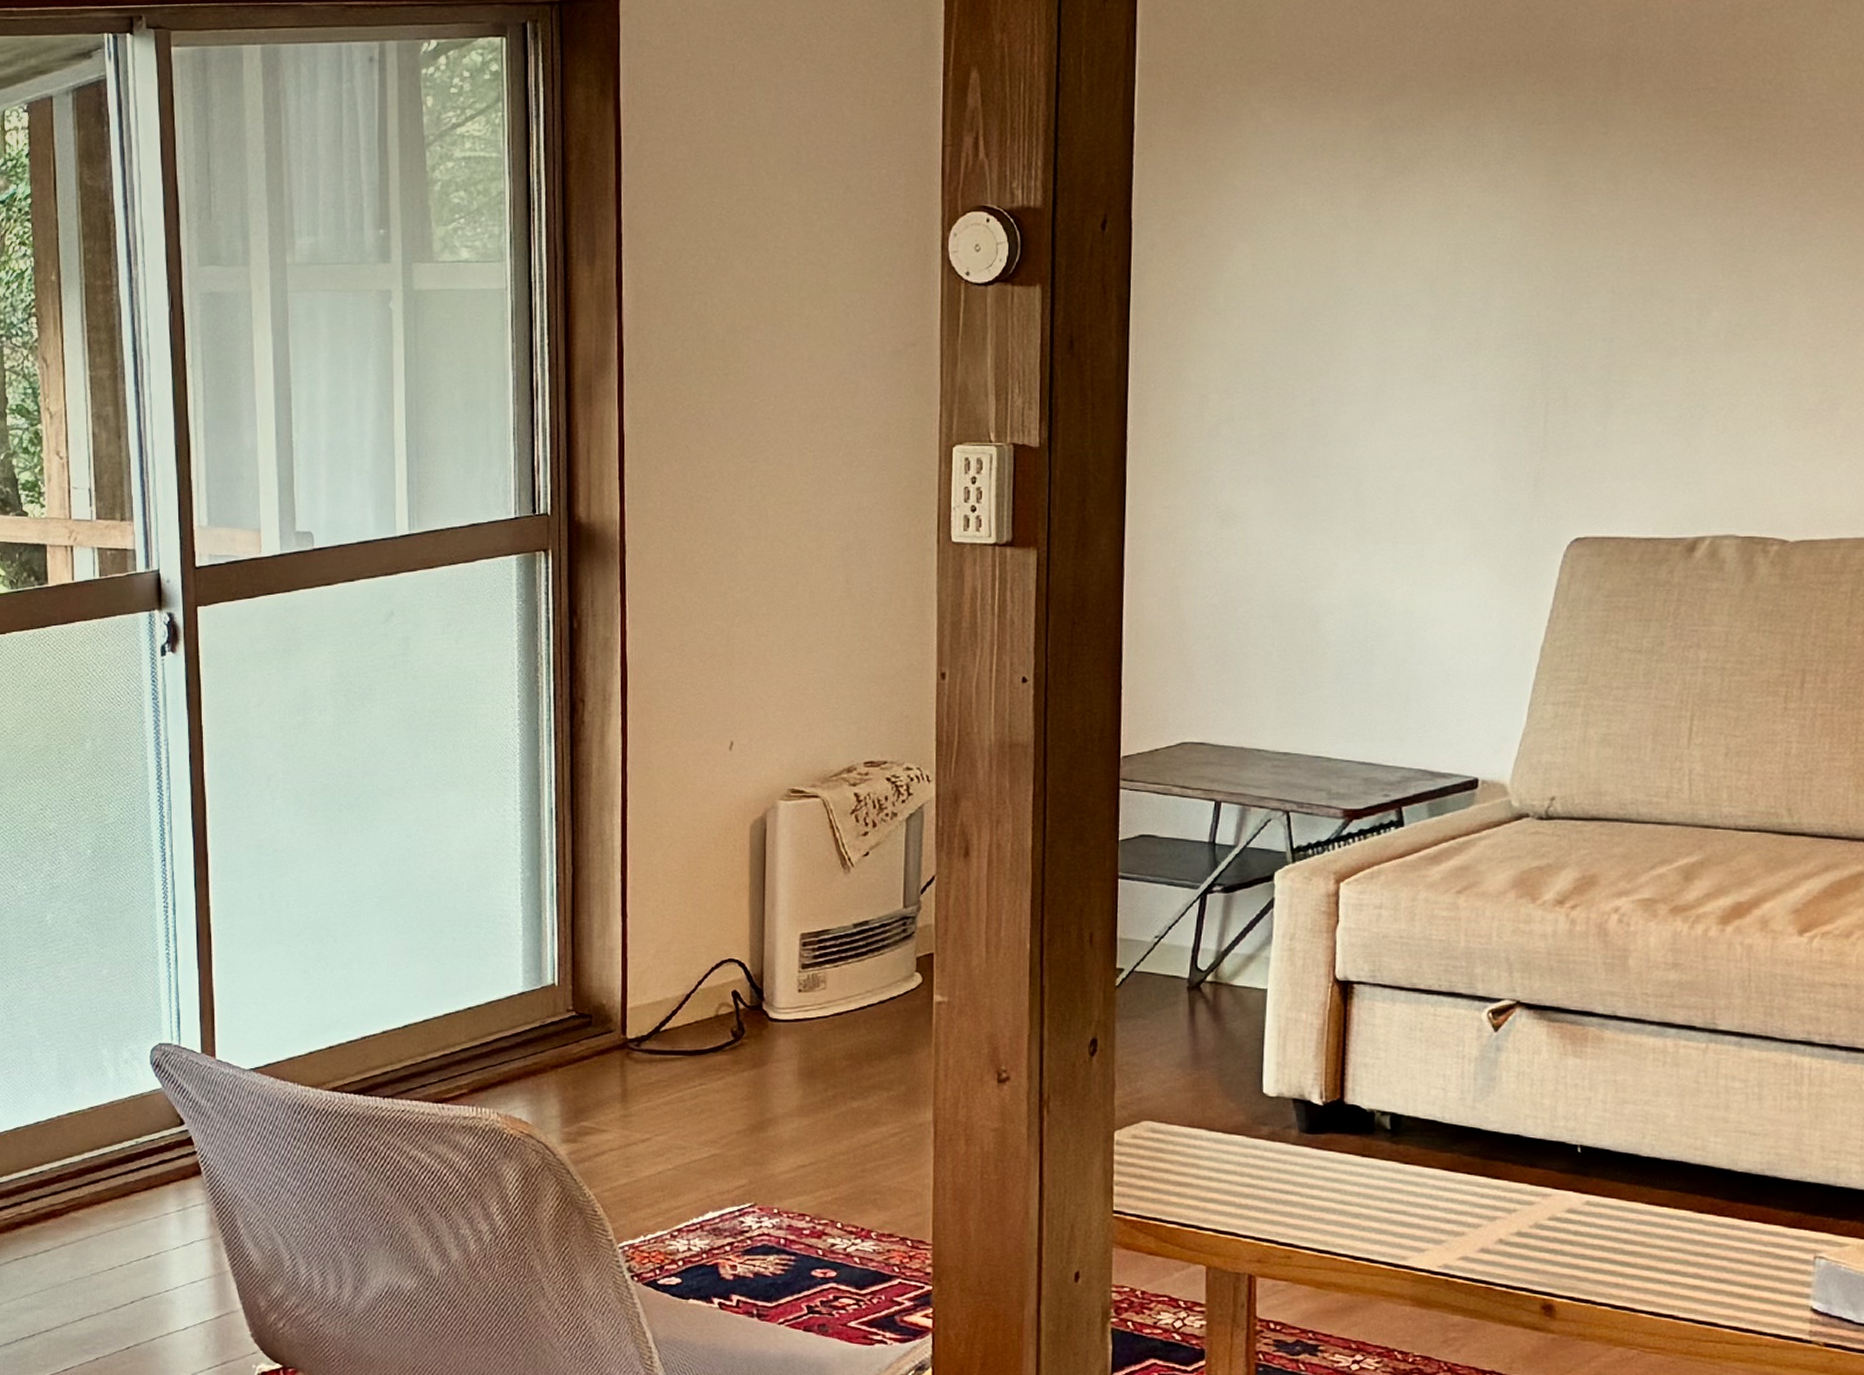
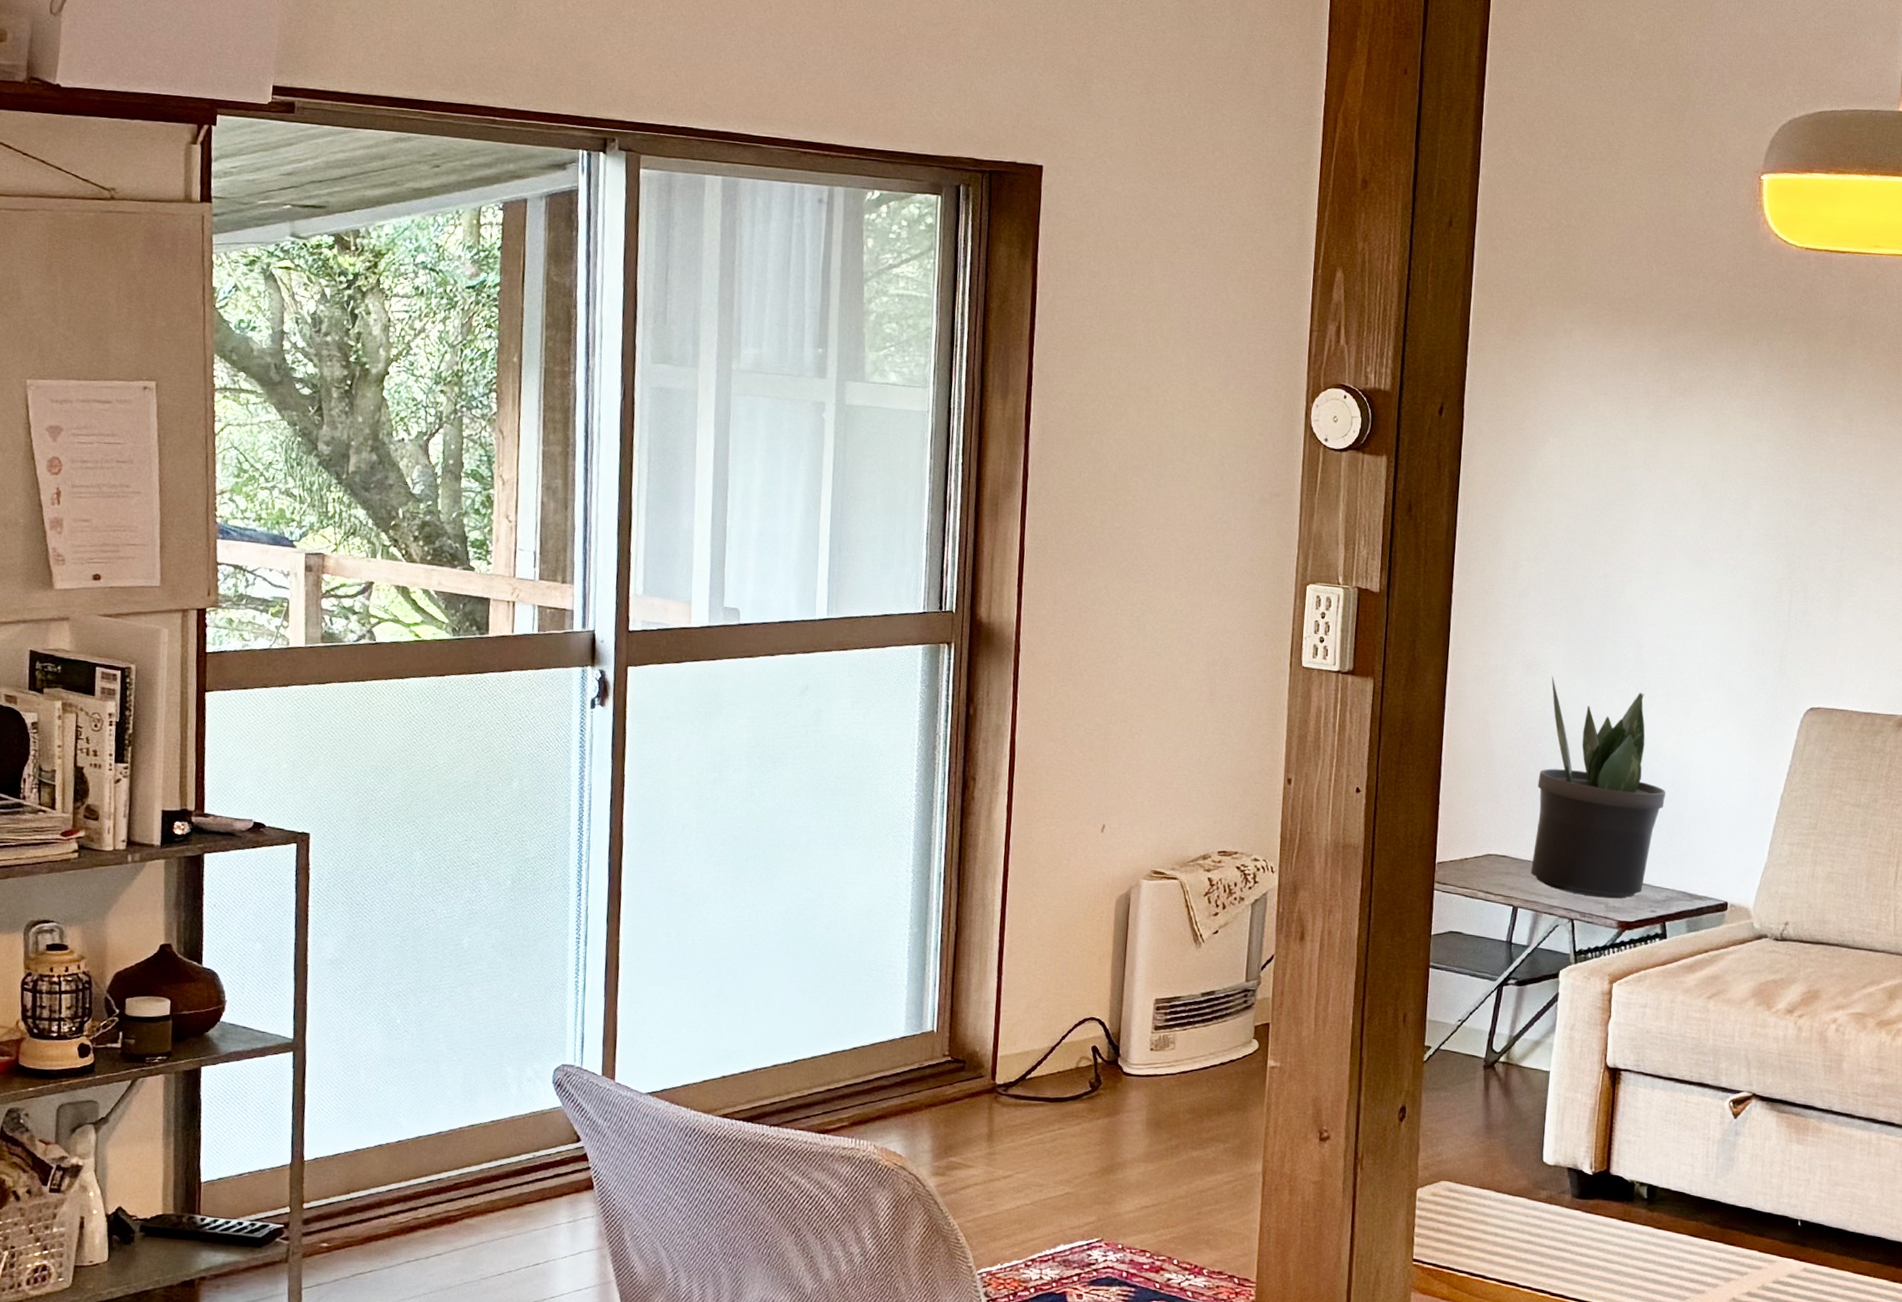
planter: none [1235,528,1397,784] -> present [1531,677,1666,899]

